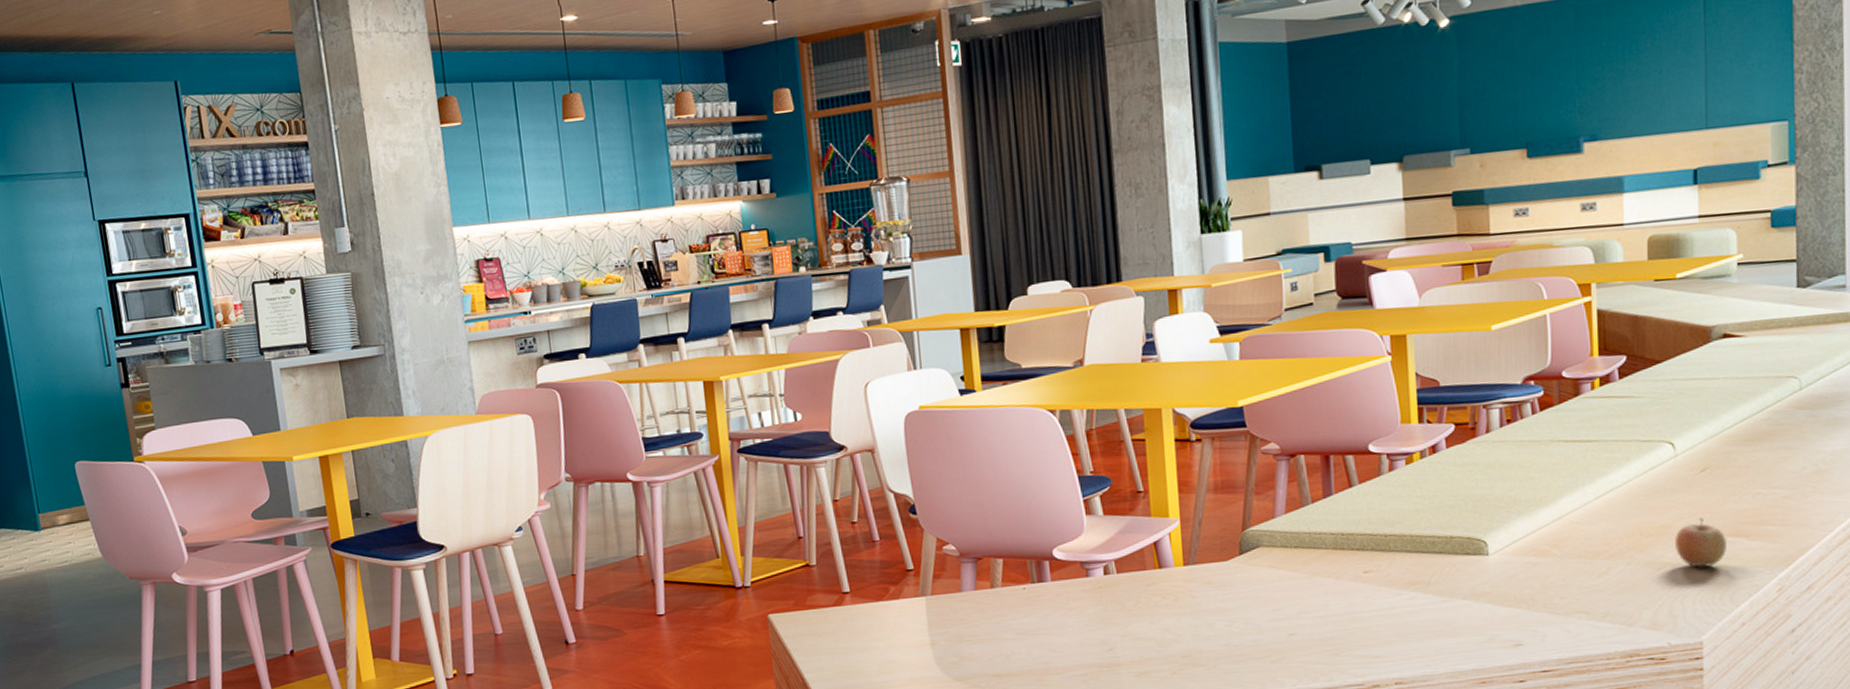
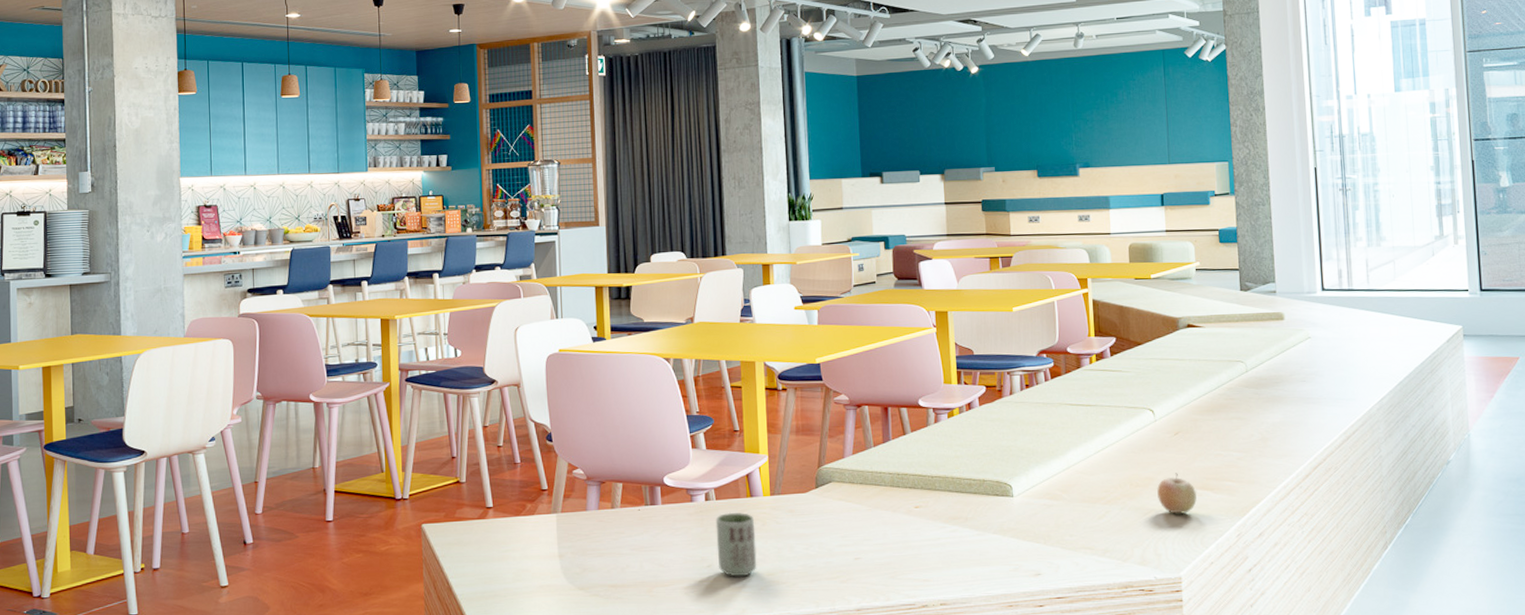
cup: none [1117,587,1169,661] -> present [715,512,757,577]

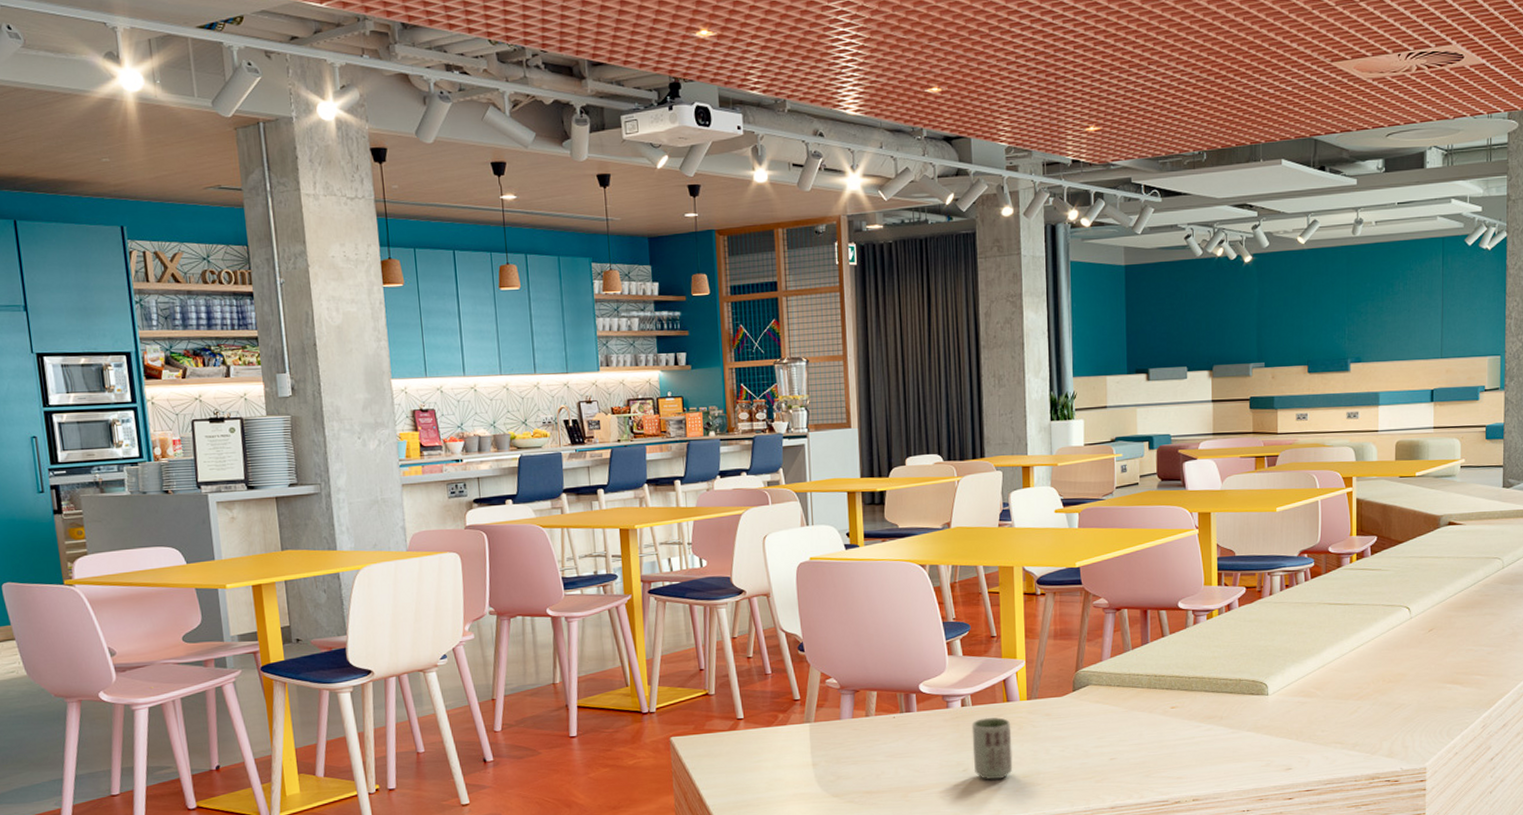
fruit: present [1157,473,1197,514] -> none [1409,668,1447,708]

